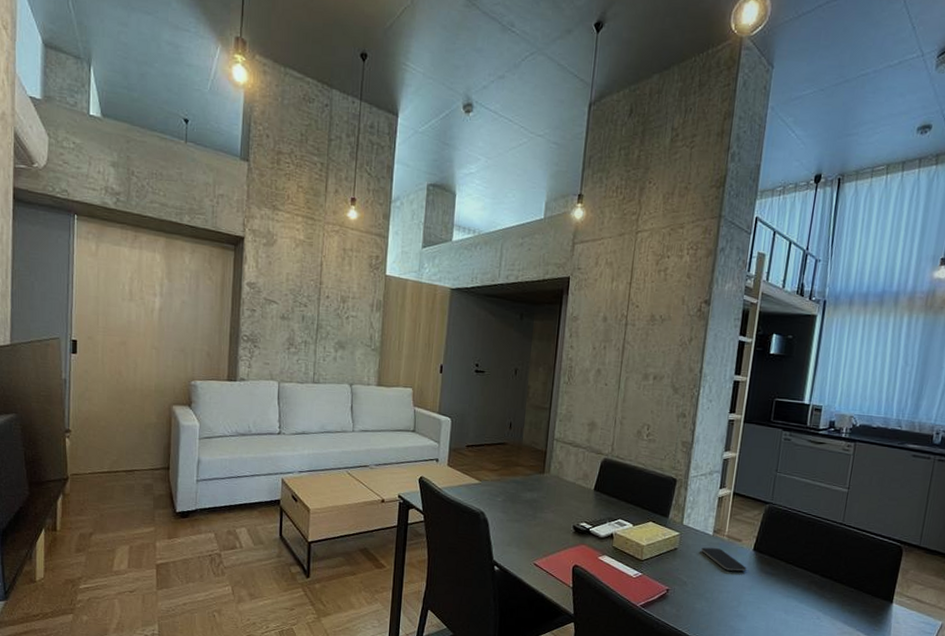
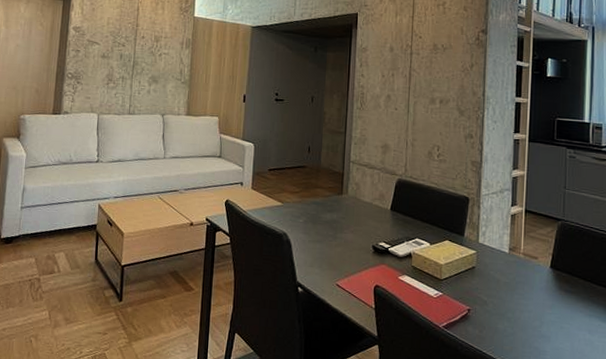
smartphone: present [701,547,747,572] -> none [499,265,546,290]

